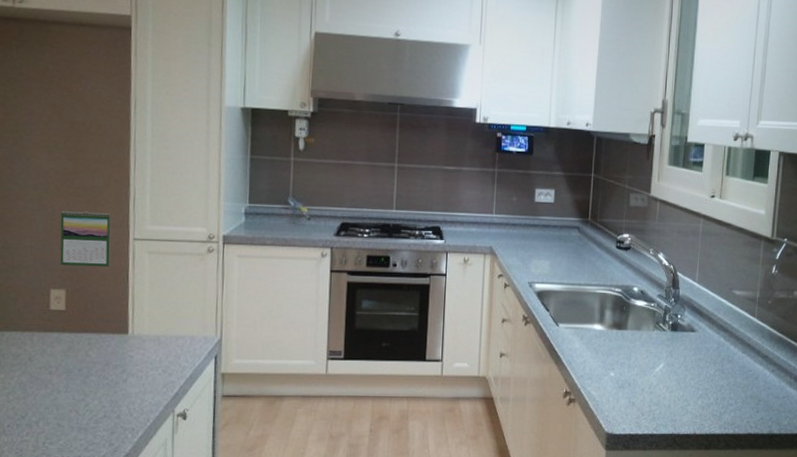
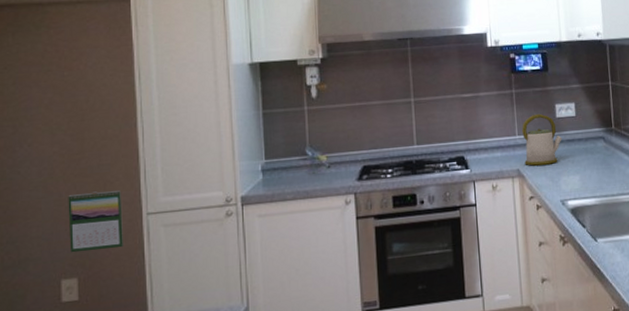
kettle: none [498,195,538,246] -> present [522,113,562,166]

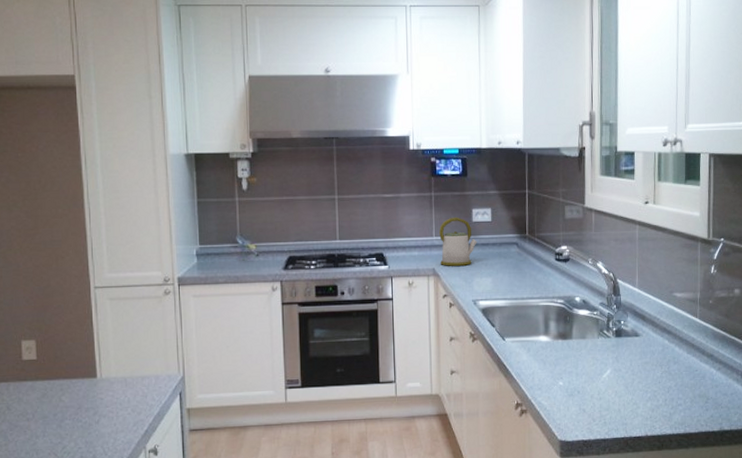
calendar: present [68,190,124,253] -> none [25,264,75,318]

